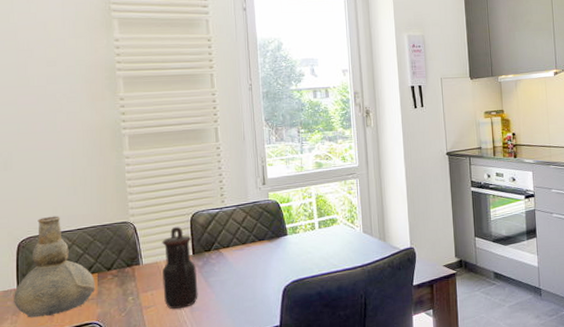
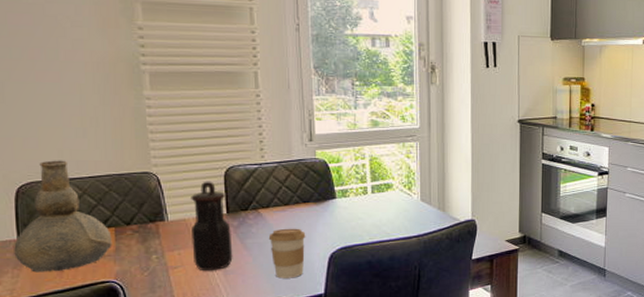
coffee cup: none [229,264,262,313] -> present [268,228,306,279]

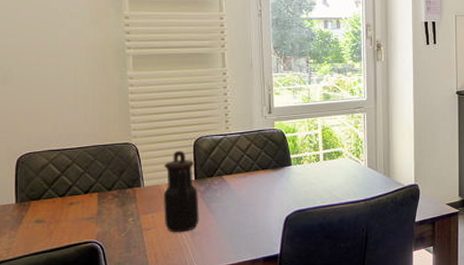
vase: present [14,160,112,273] -> none [12,133,95,234]
coffee cup: present [268,228,306,279] -> none [231,193,264,240]

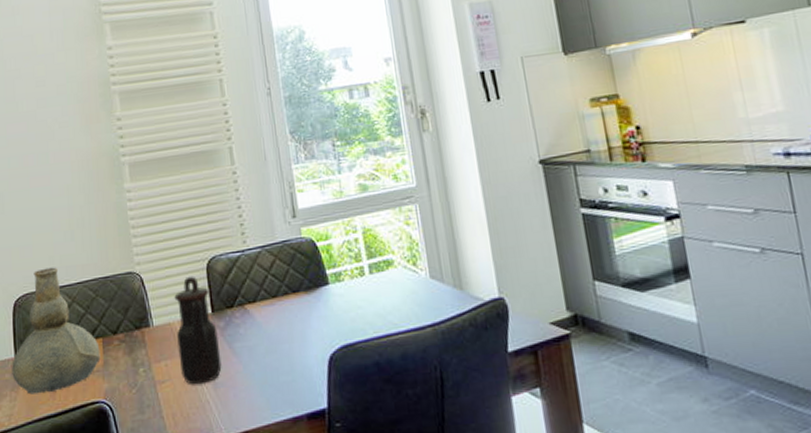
vase: none [12,133,95,234] -> present [12,267,101,395]

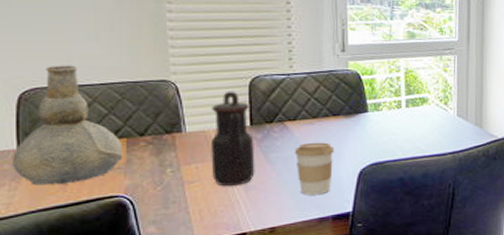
coffee cup: none [258,325,301,391] -> present [294,142,335,195]

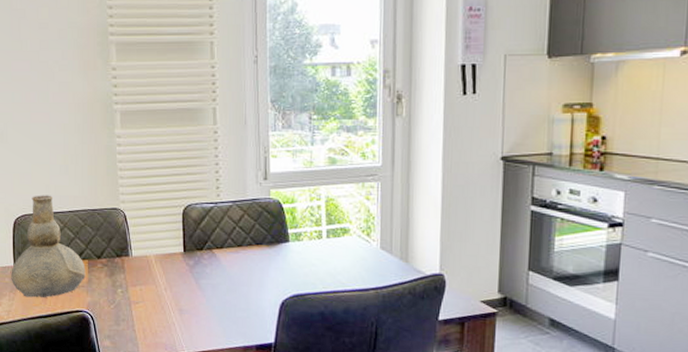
teapot: present [211,91,255,187] -> none [152,218,188,309]
coffee cup: present [294,142,335,195] -> none [221,270,258,324]

